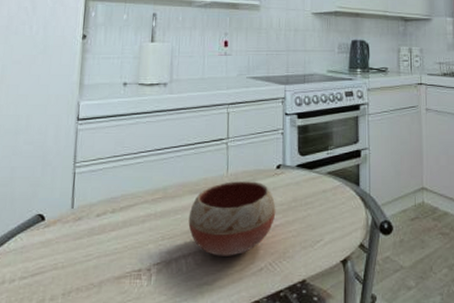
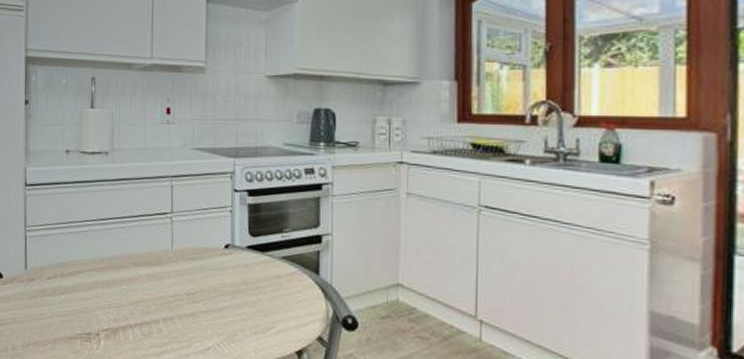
bowl: present [188,181,276,256] -> none [134,257,224,332]

